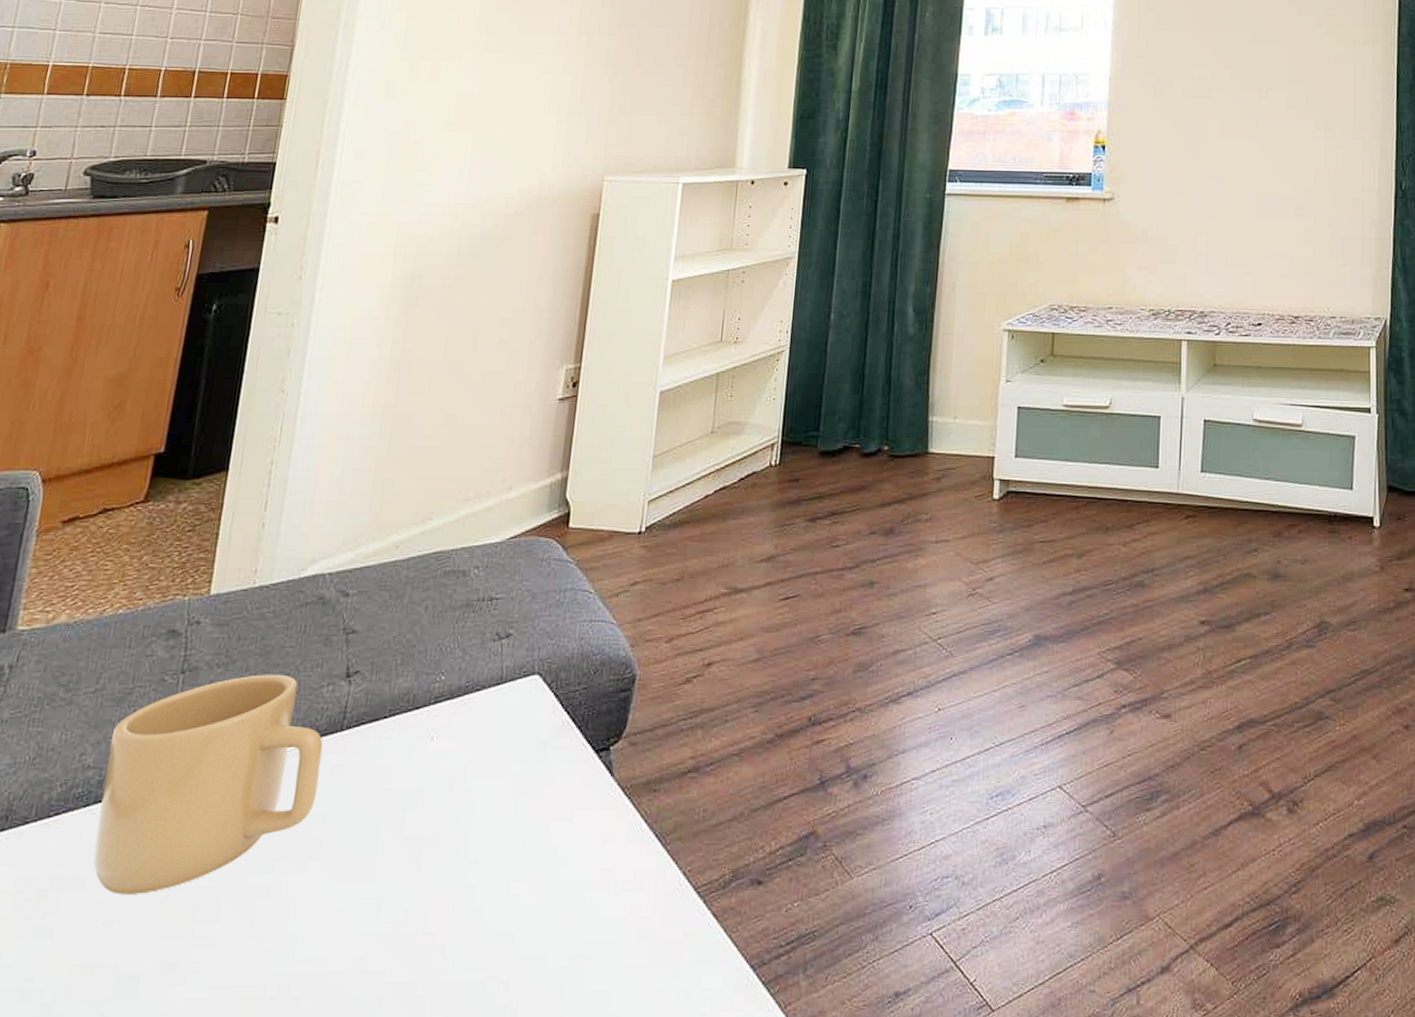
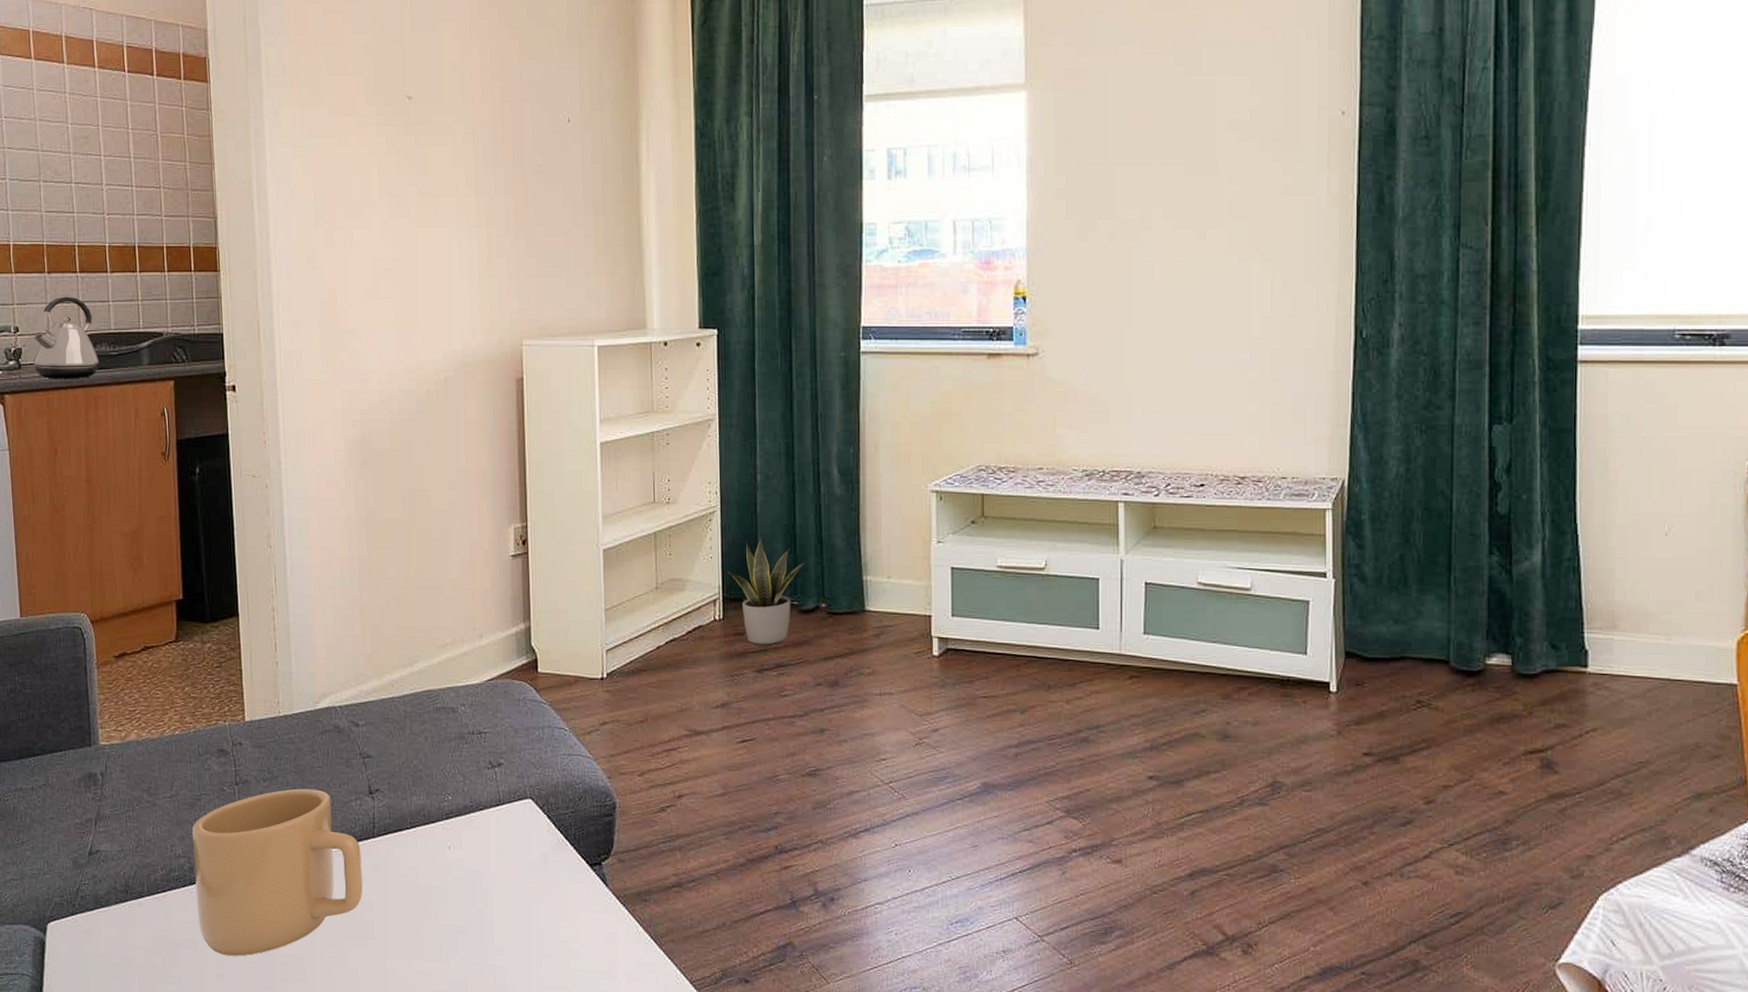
kettle: none [44,120,129,206] -> present [33,296,100,378]
potted plant: none [789,377,873,492] -> present [727,537,806,646]

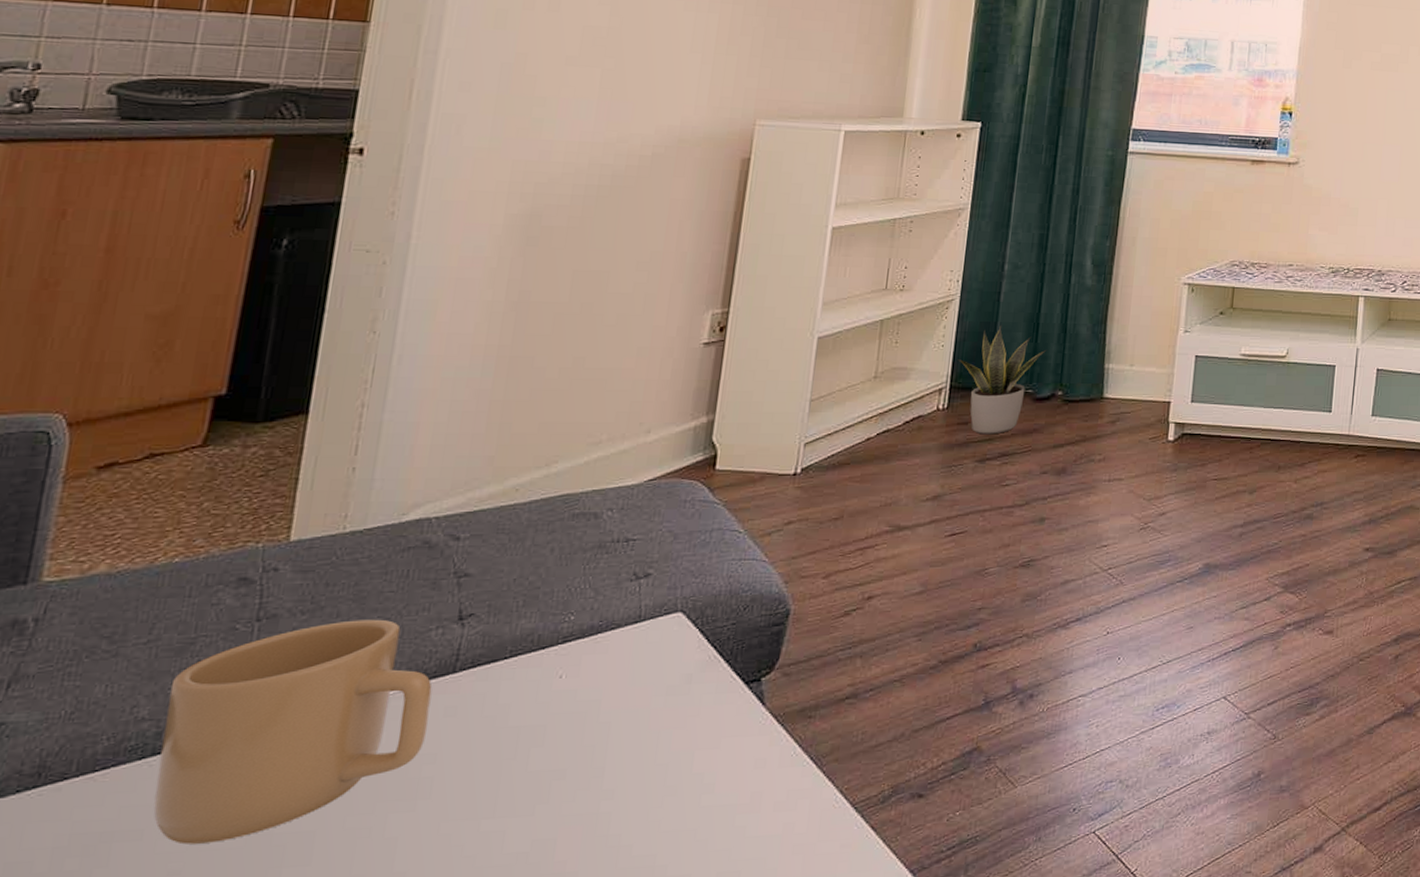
kettle: present [33,296,100,378] -> none [54,33,166,129]

